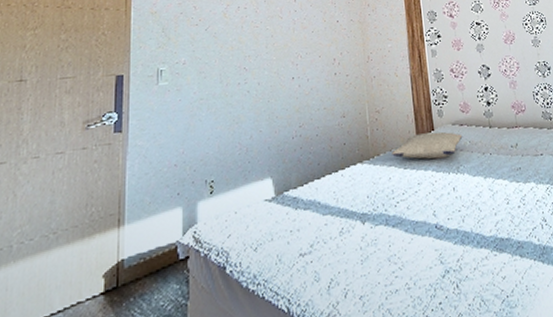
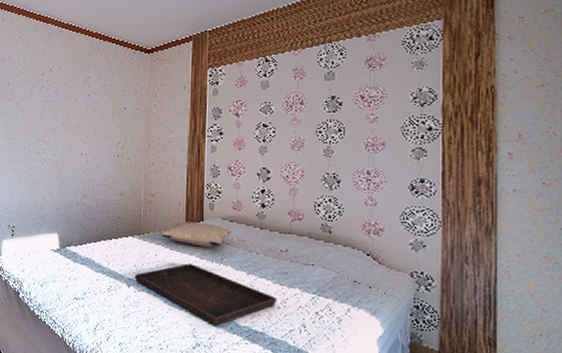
serving tray: none [369,180,517,245] -> present [135,263,278,327]

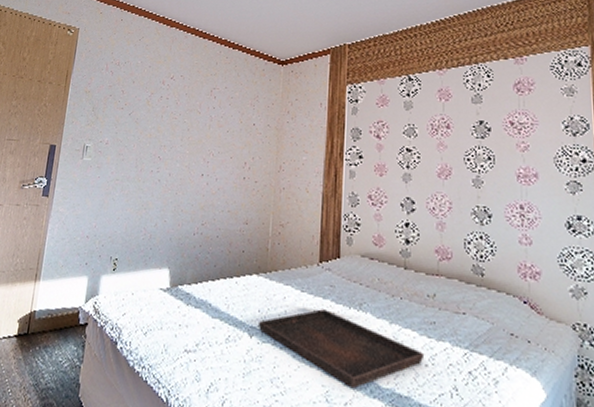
pillow: present [161,221,231,248] -> none [290,258,372,291]

